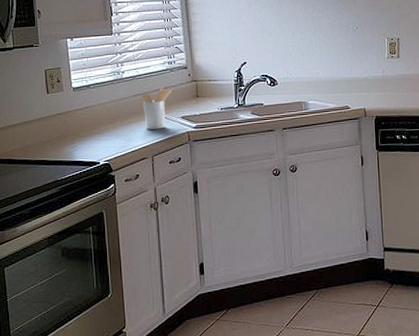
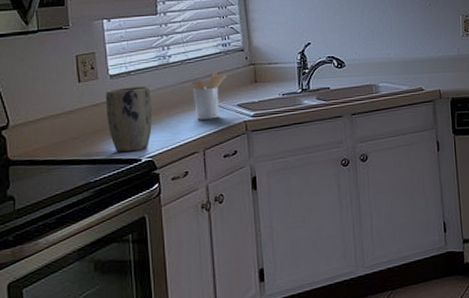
plant pot: none [70,98,108,156] -> present [106,86,152,153]

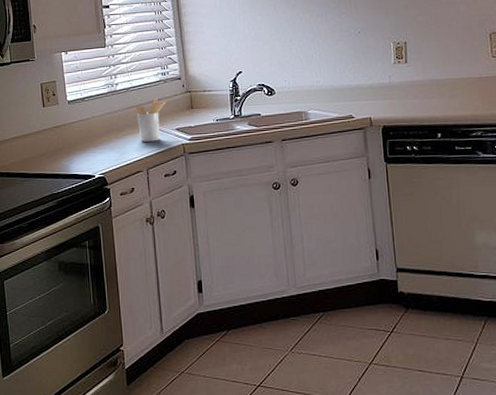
plant pot: present [106,86,152,153] -> none [65,111,103,169]

